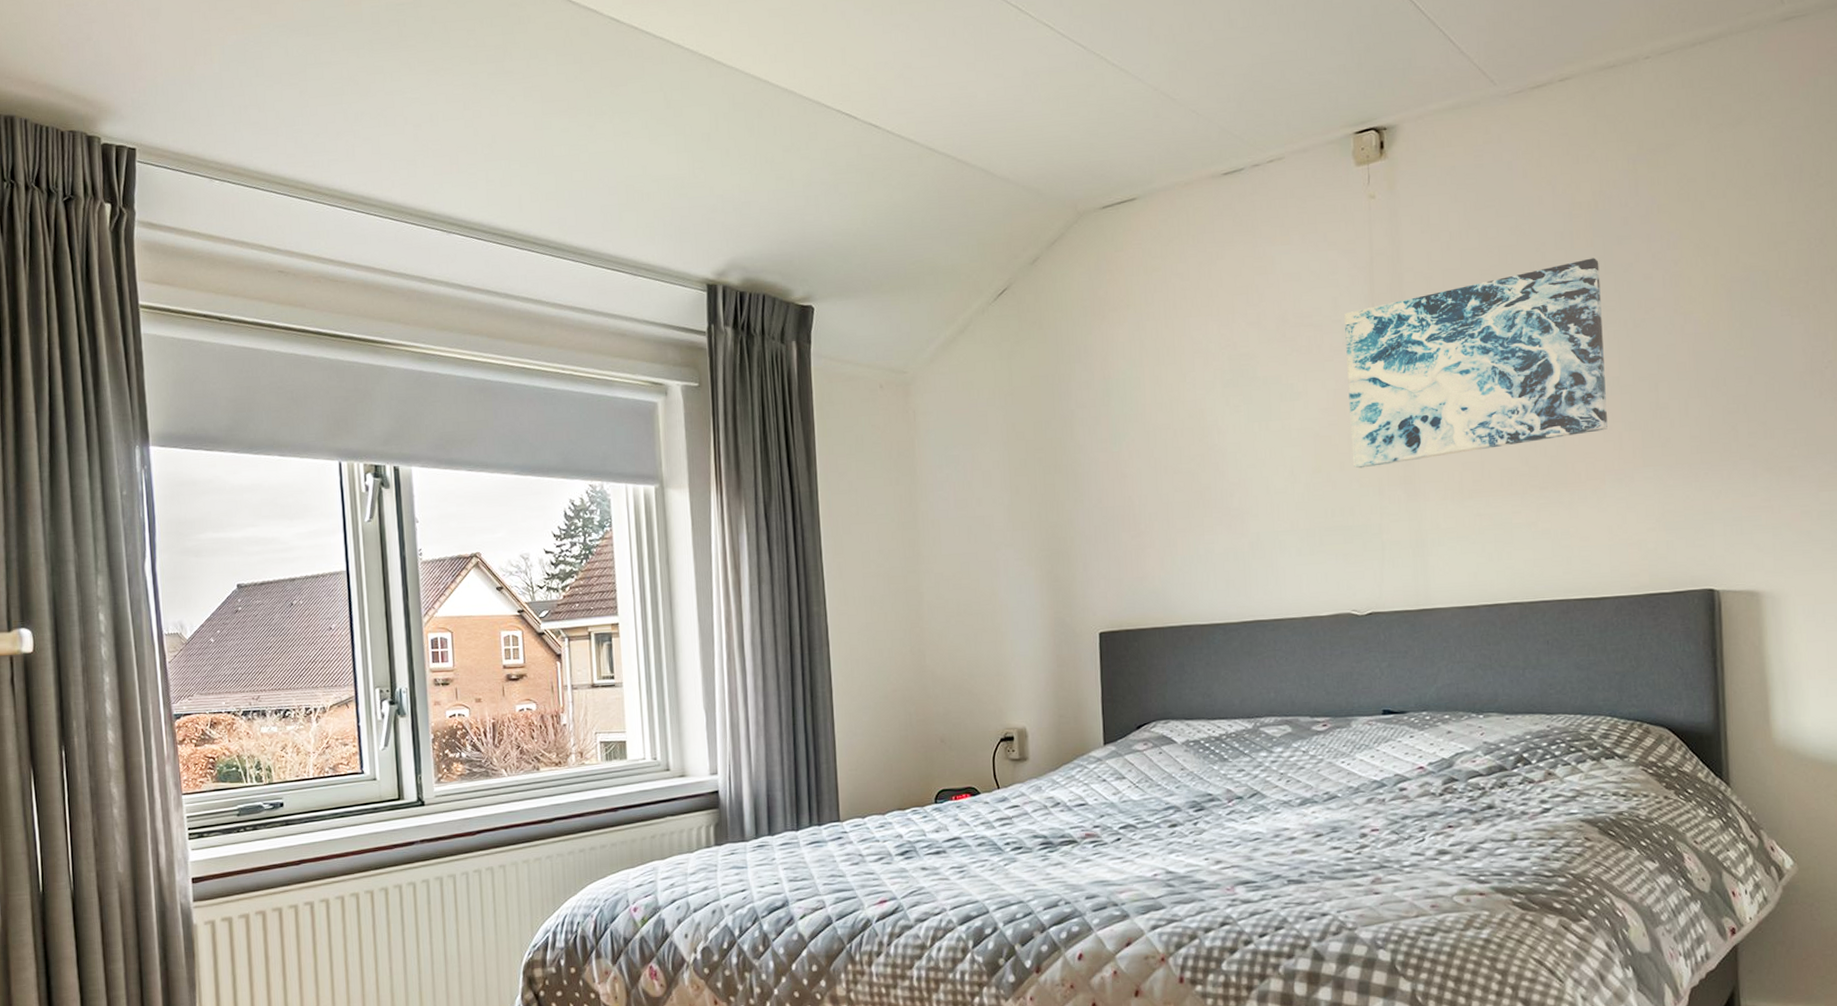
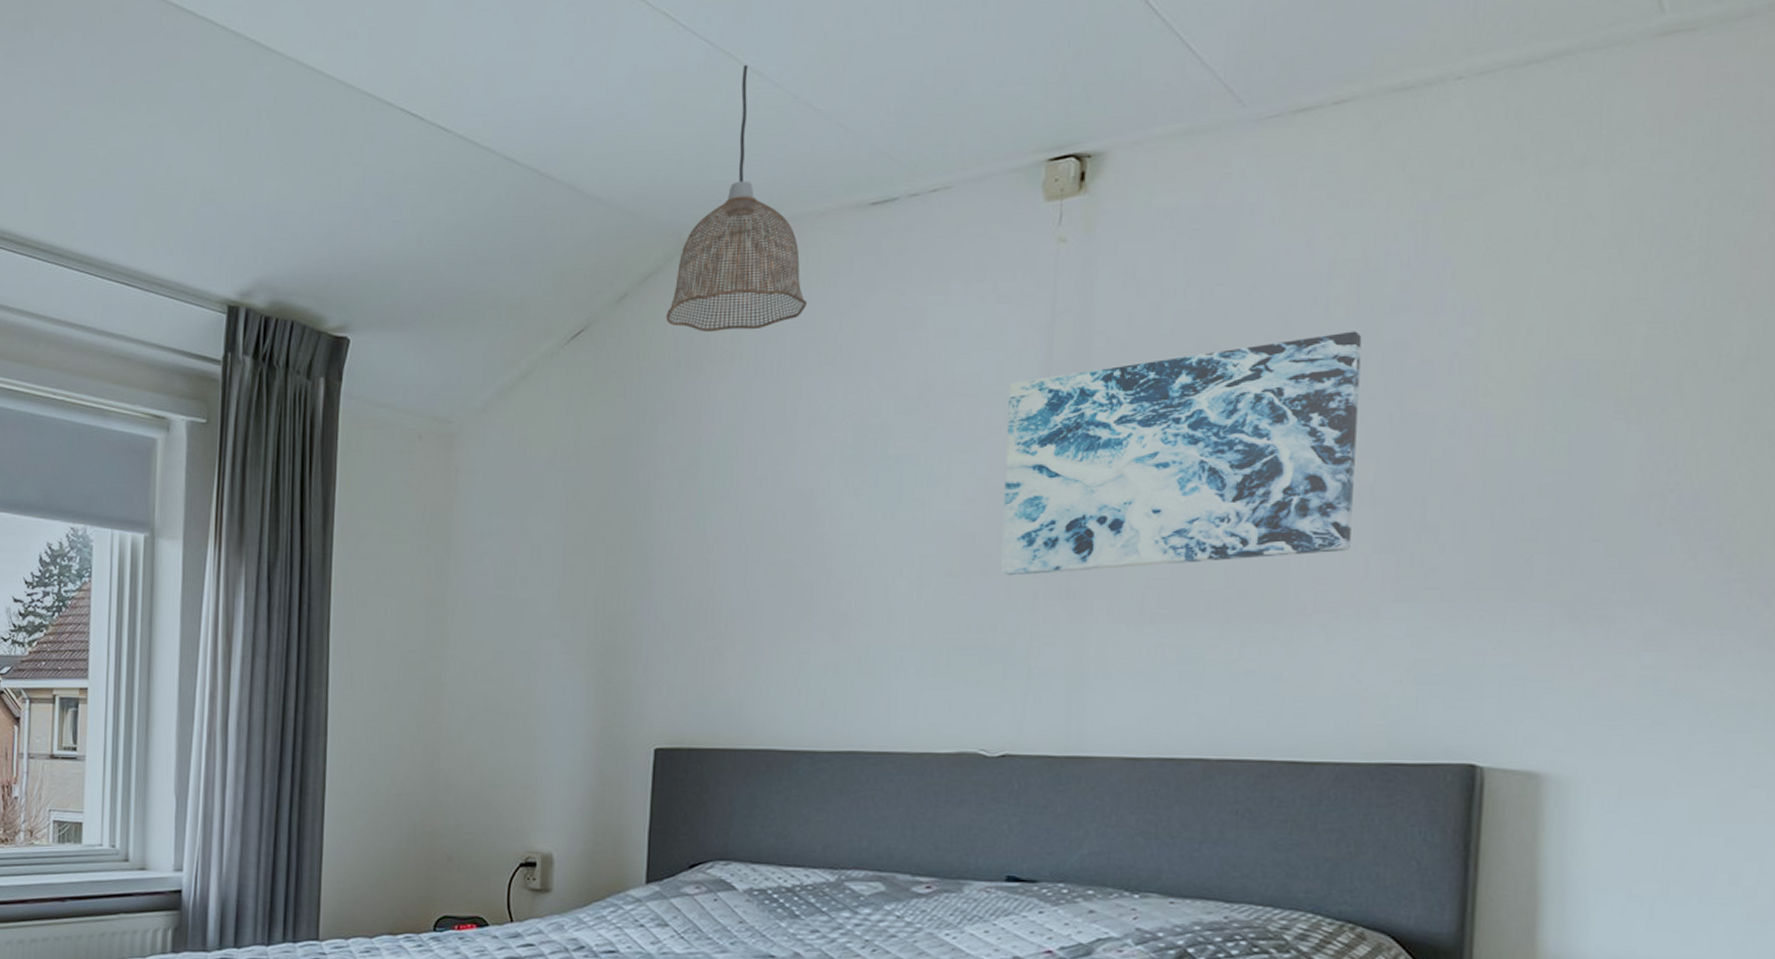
pendant lamp: none [1071,64,1182,286] -> present [665,64,807,333]

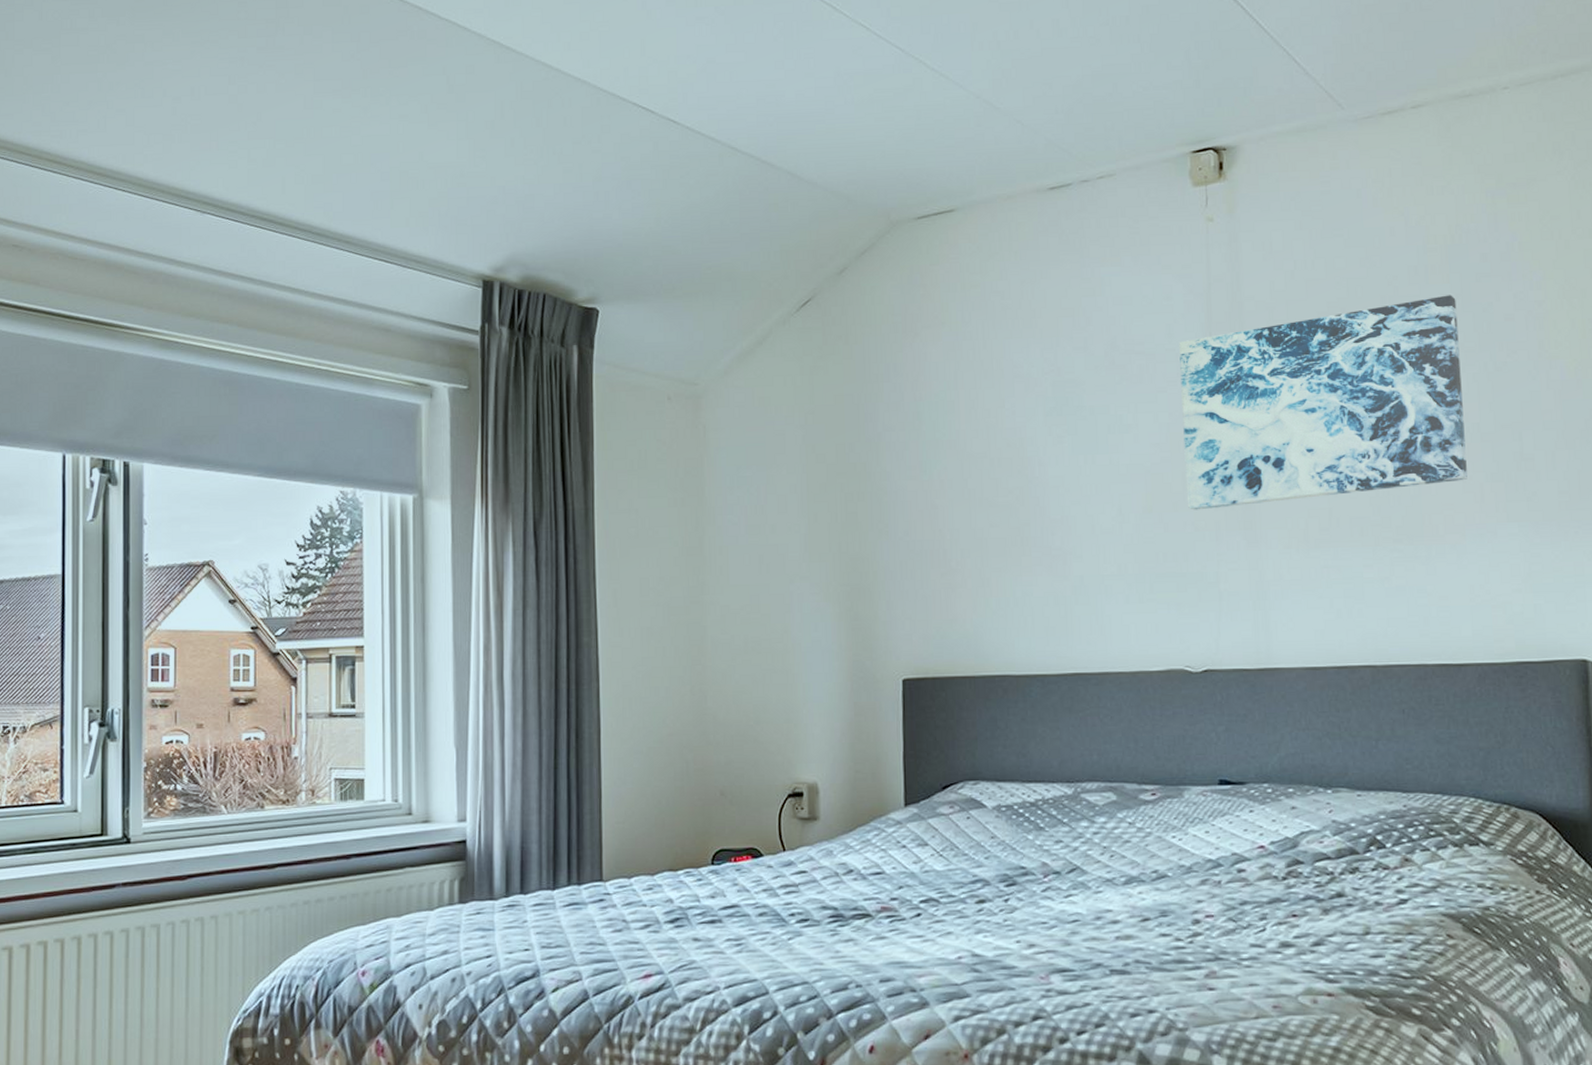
pendant lamp: present [665,64,807,333] -> none [881,68,1003,301]

